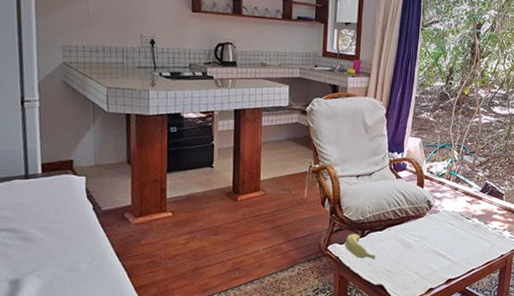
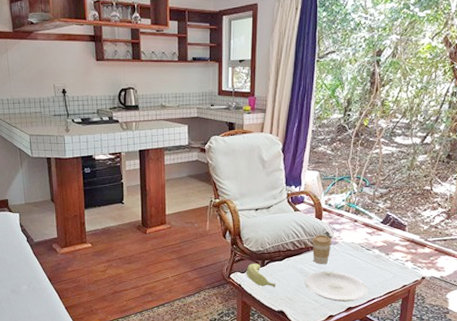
plate: none [405,242,468,273] -> present [304,271,368,302]
coffee cup: none [413,203,433,235] -> present [311,235,332,265]

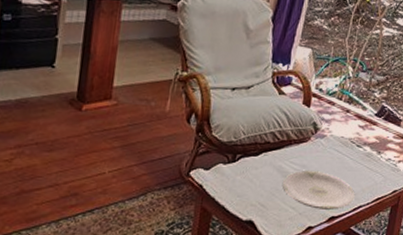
banana: present [246,264,277,287] -> none [211,158,248,190]
coffee cup: present [311,235,332,265] -> none [295,125,319,163]

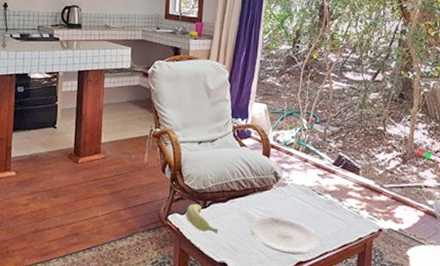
banana: none [211,158,248,190] -> present [185,204,219,233]

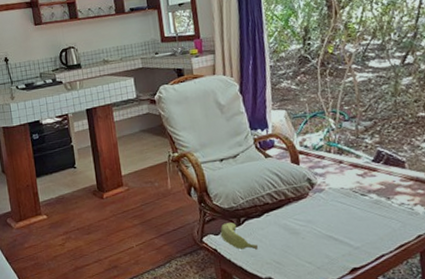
plate: present [250,217,320,255] -> none [291,225,374,262]

